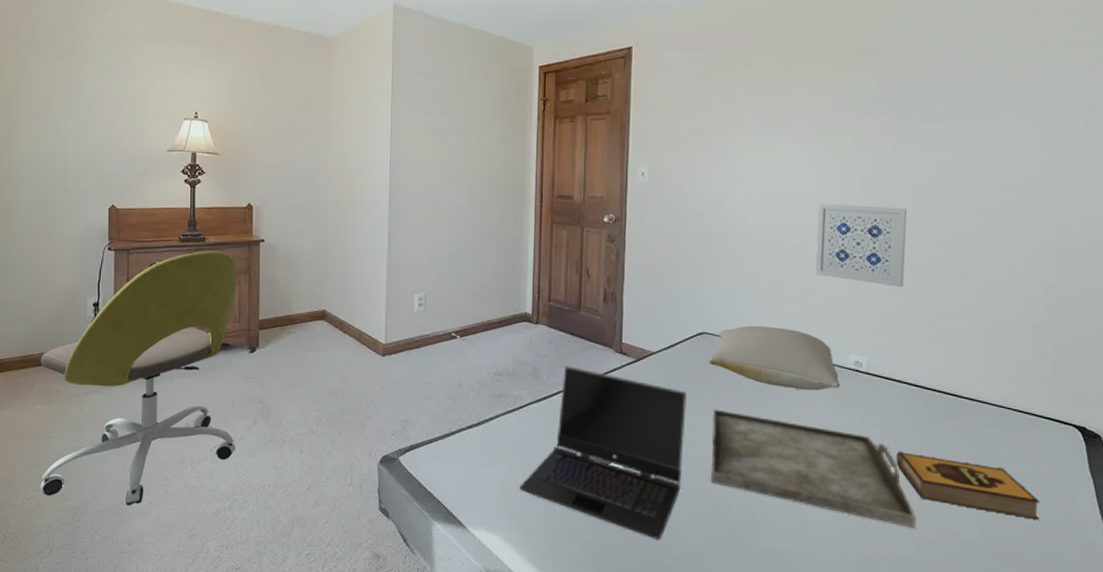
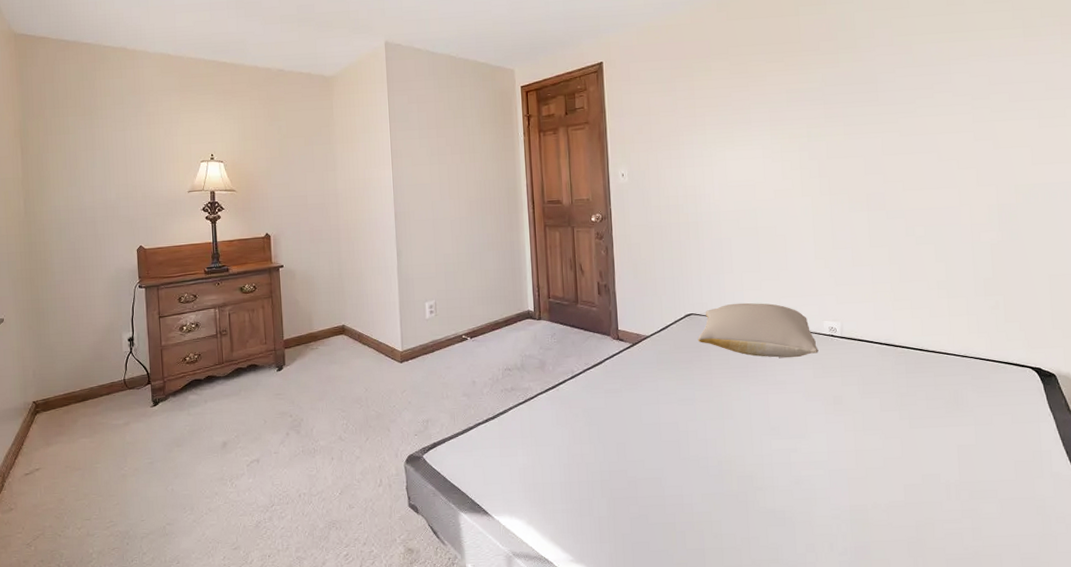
office chair: present [40,251,237,505] -> none [82,279,271,525]
laptop computer: present [520,366,688,541] -> none [537,356,684,510]
serving tray: present [711,409,917,528] -> none [706,382,901,476]
wall art: present [815,204,907,287] -> none [782,185,866,257]
hardback book: present [896,451,1040,520] -> none [875,405,1009,457]

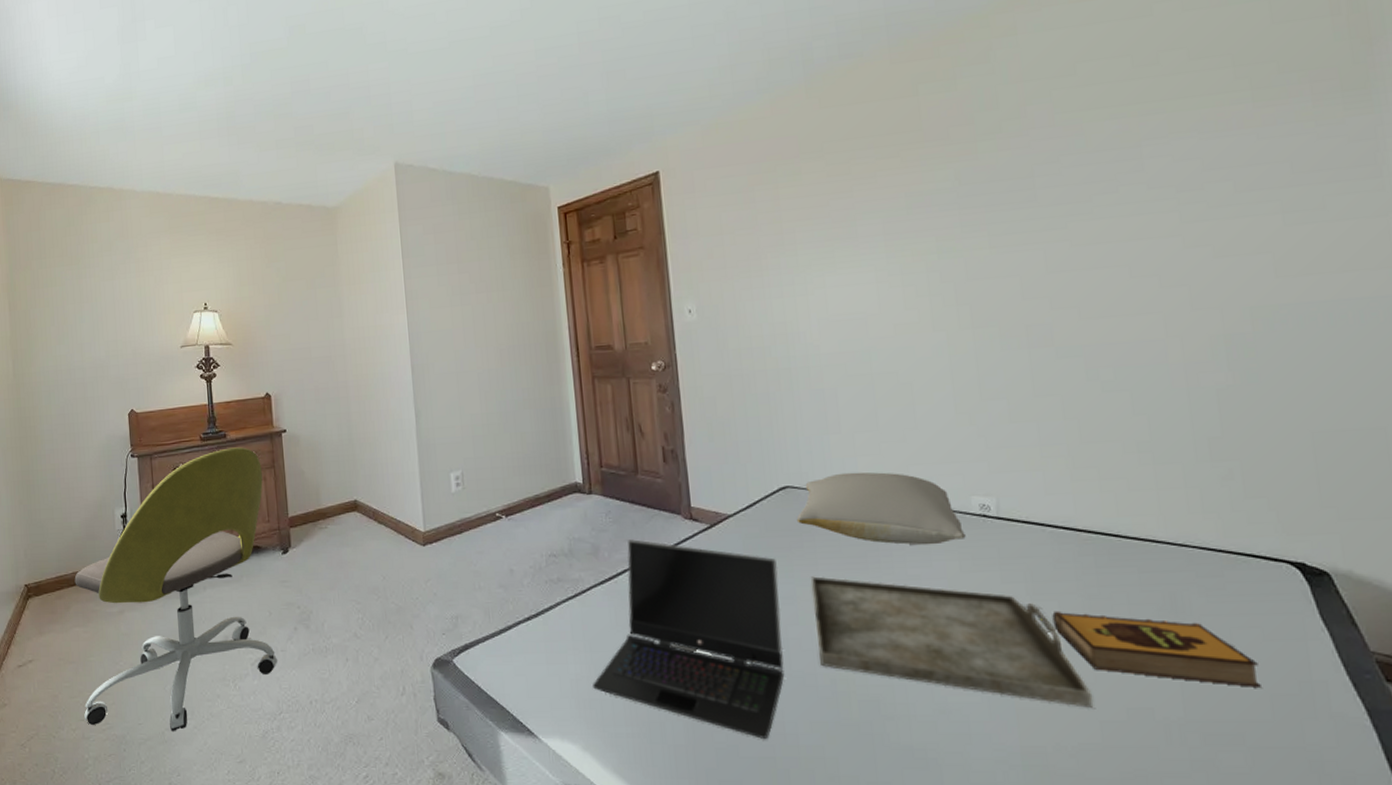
office chair: none [82,279,271,525] -> present [74,447,277,731]
laptop computer: none [537,356,684,510] -> present [593,539,785,740]
serving tray: none [706,382,901,476] -> present [810,576,1094,708]
hardback book: none [875,405,1009,457] -> present [1052,610,1261,687]

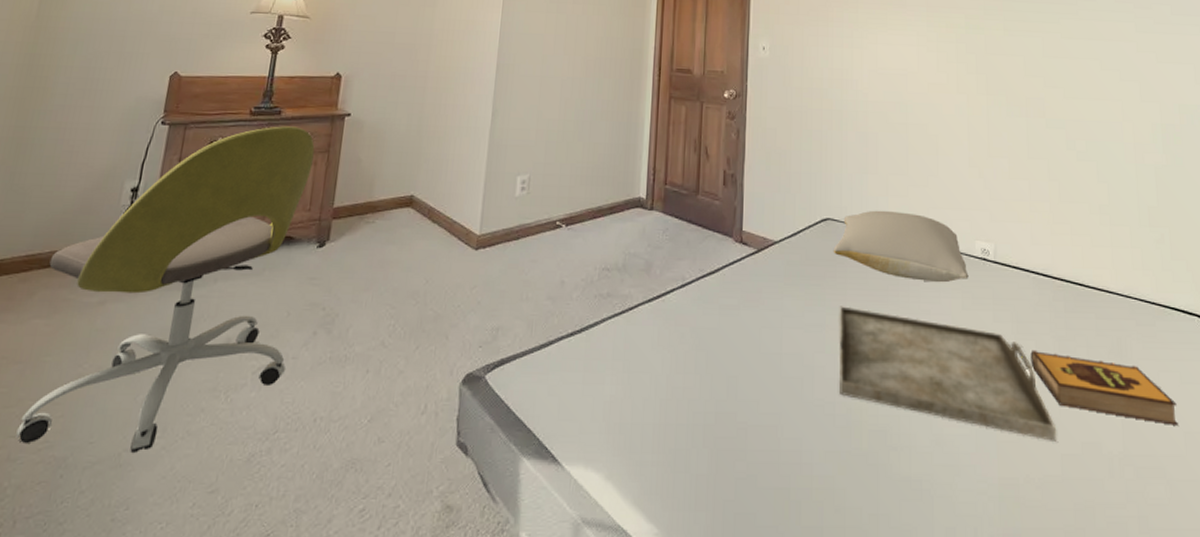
laptop computer: present [593,539,785,740] -> none [626,258,813,470]

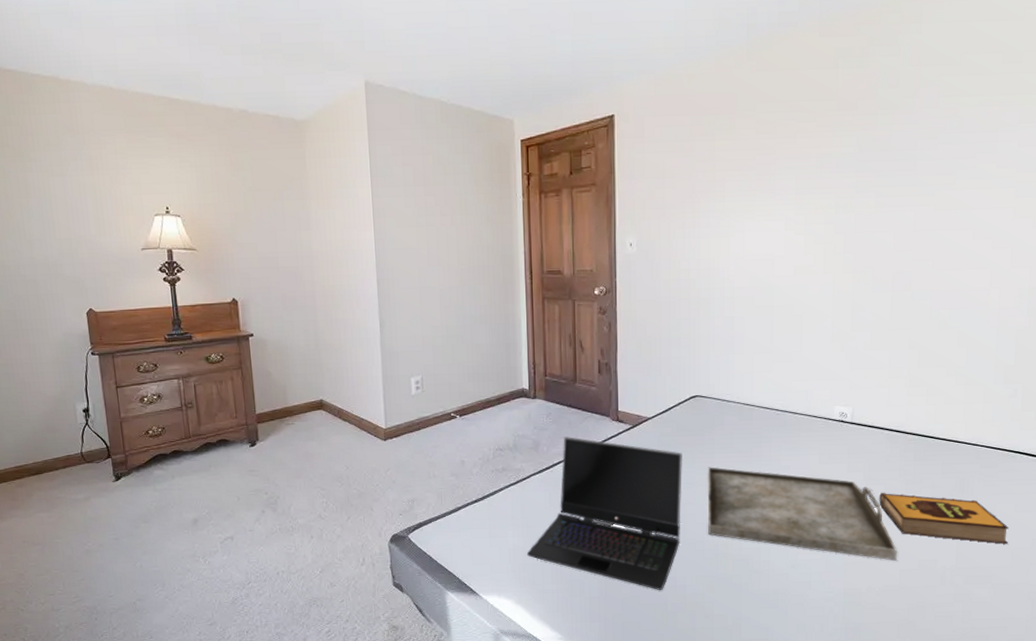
office chair: present [16,126,315,452] -> none [35,348,246,601]
laptop computer: none [626,258,813,470] -> present [527,437,683,591]
pillow: present [833,210,969,283] -> none [701,385,827,443]

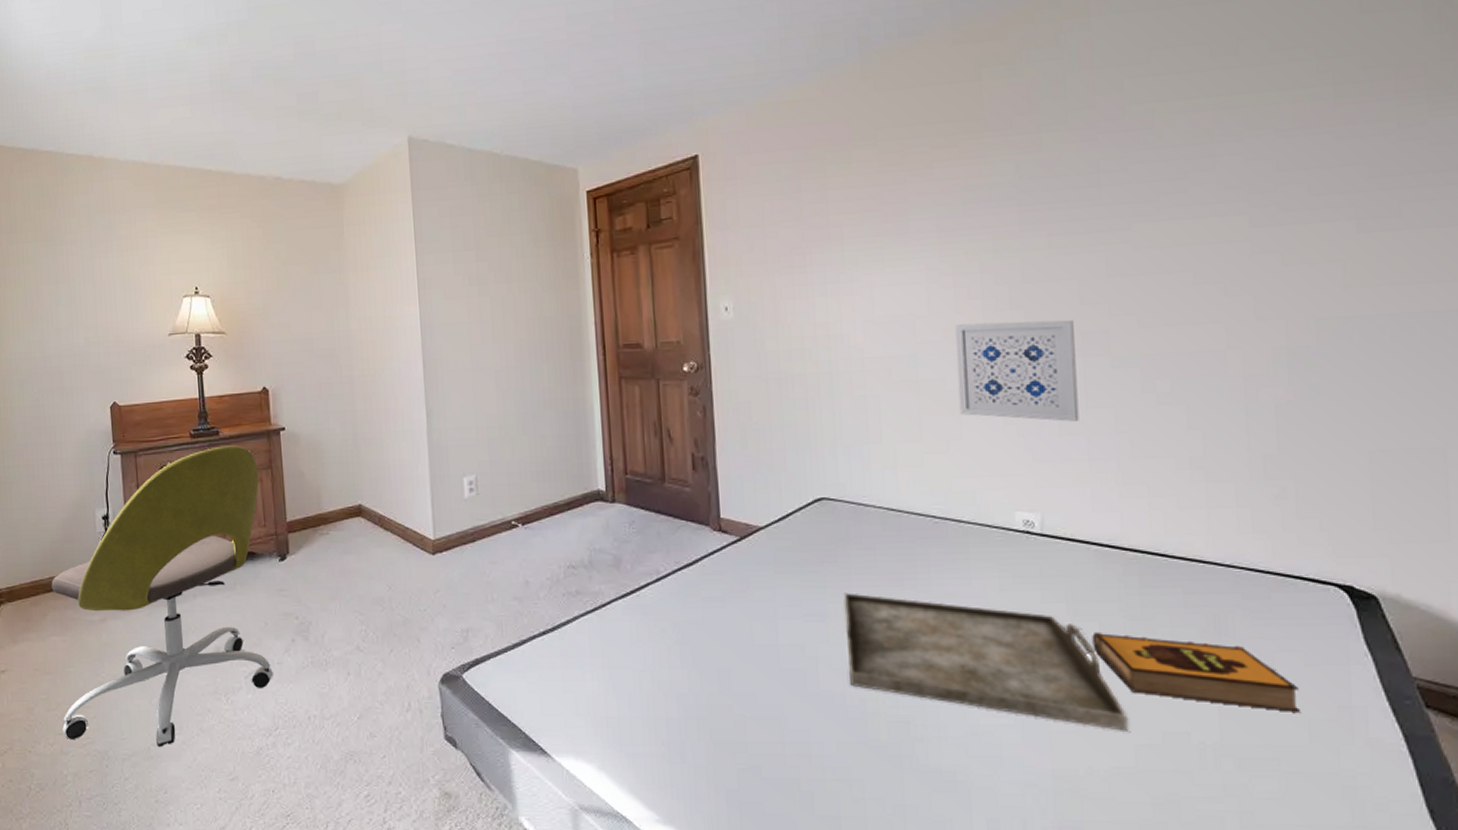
office chair: none [35,348,246,601] -> present [51,445,273,747]
laptop computer: present [527,437,683,591] -> none [610,551,812,761]
wall art: none [801,262,888,340] -> present [954,319,1079,422]

